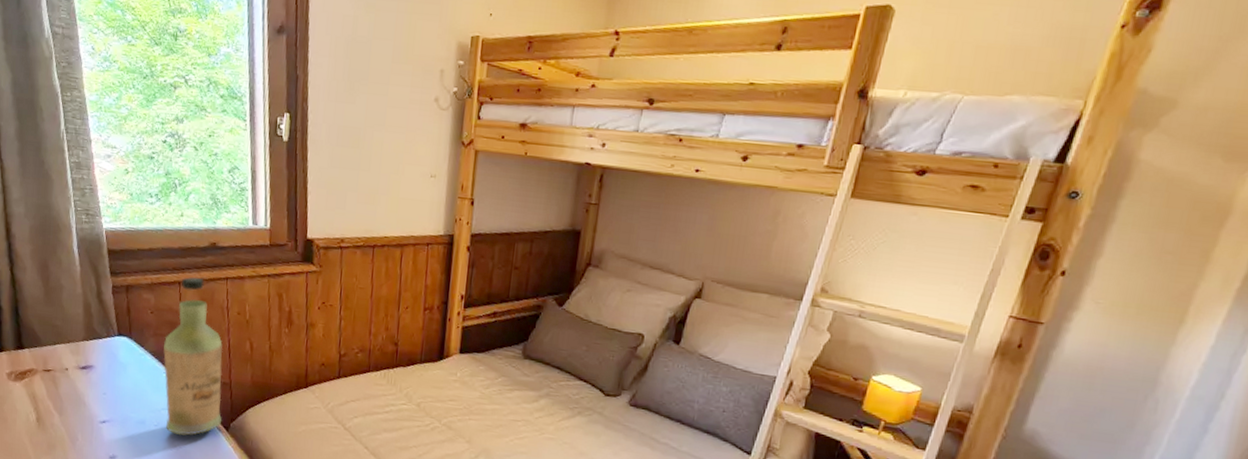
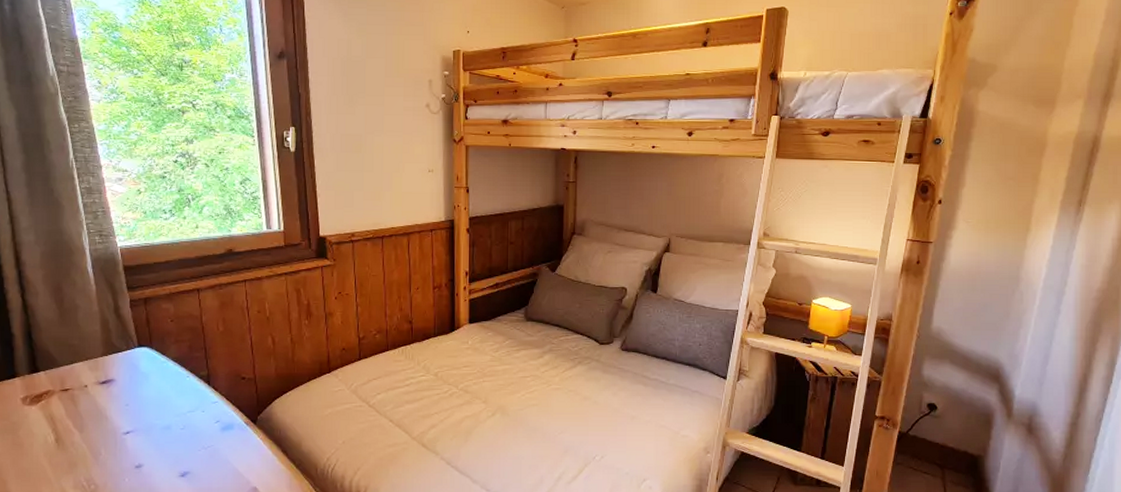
bottle: present [163,277,223,436] -> none [186,282,249,434]

